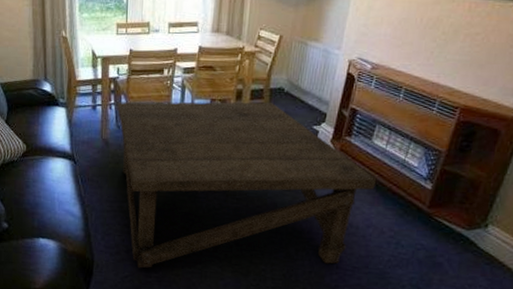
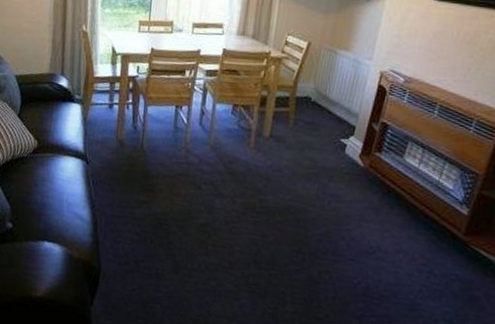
coffee table: present [117,101,377,268] -> none [135,101,409,290]

